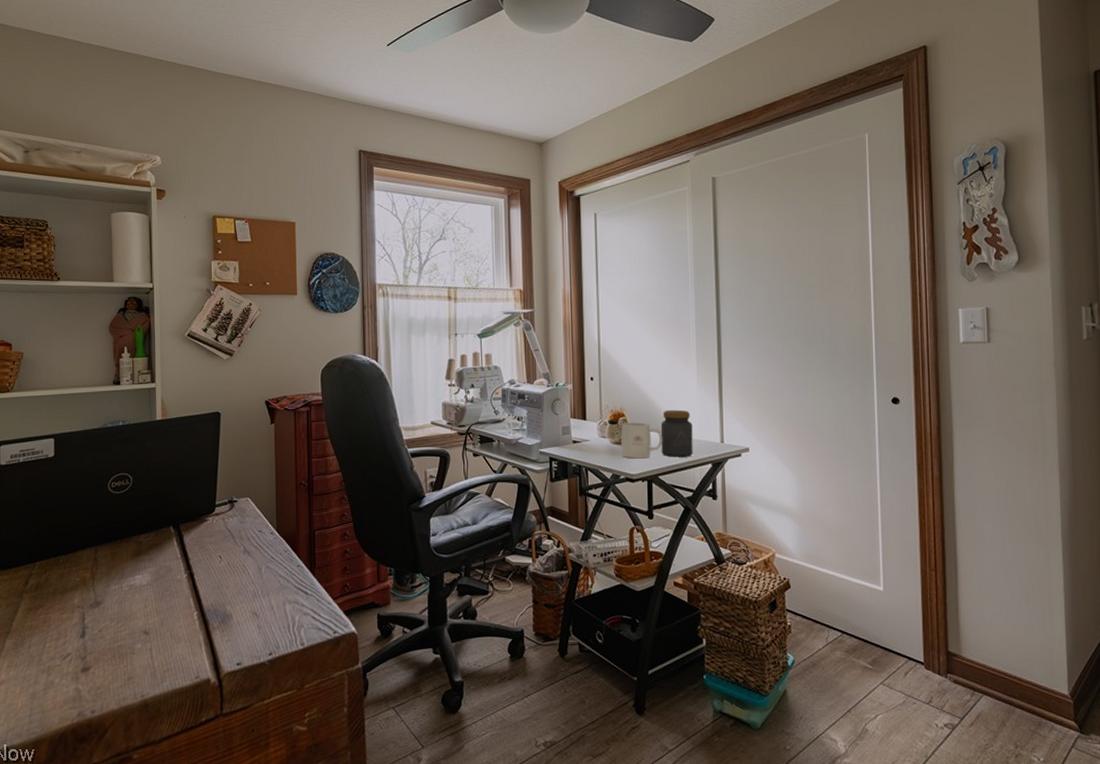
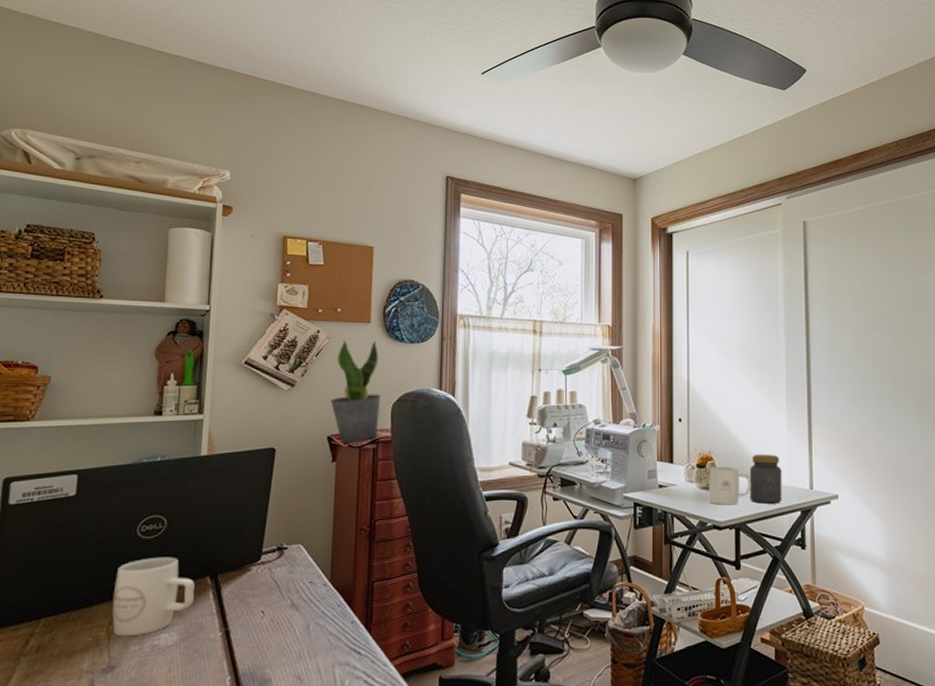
mug: none [93,509,162,577] -> present [111,557,195,637]
potted plant: none [265,311,311,407] -> present [330,340,381,444]

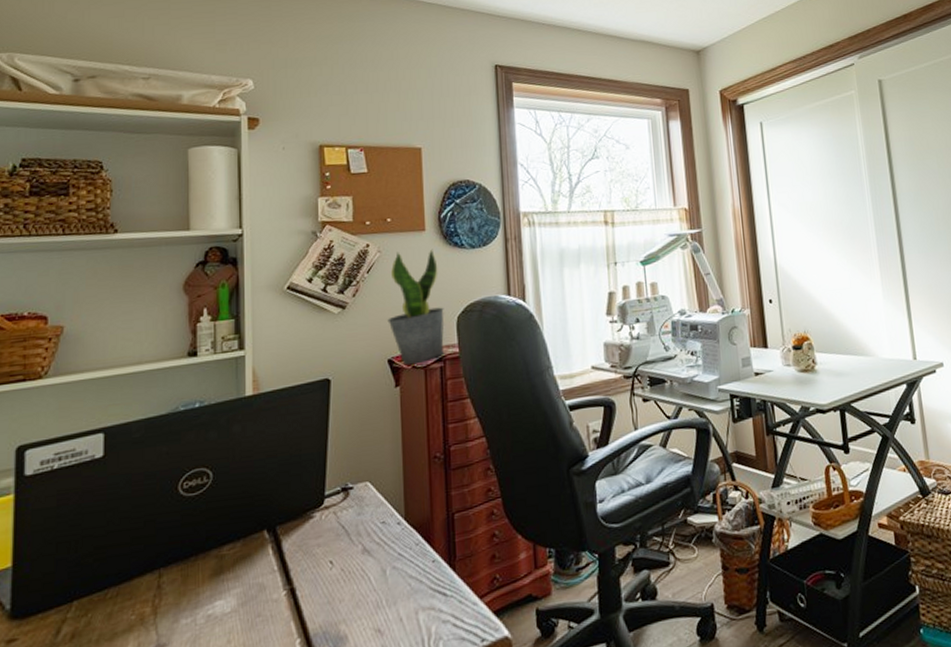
mug: present [111,557,195,637] -> none [156,513,252,610]
mug: present [708,467,752,505] -> none [806,345,853,387]
jar: present [749,454,782,504] -> none [848,327,886,381]

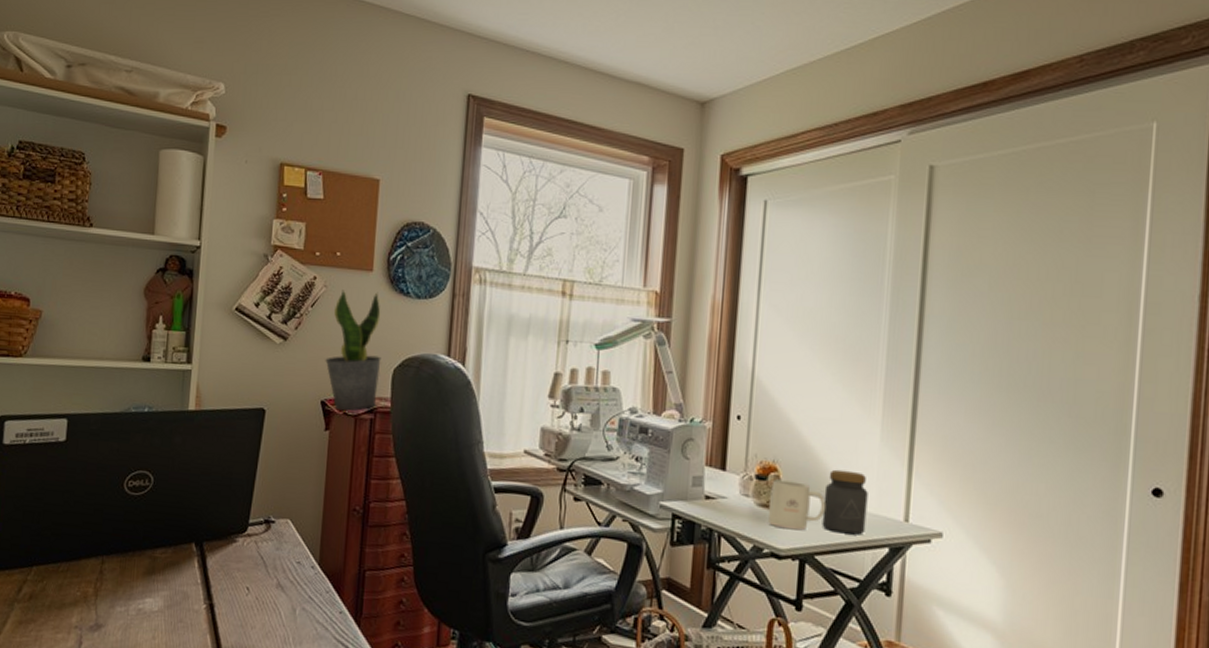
mug: none [806,345,853,387] -> present [768,480,827,531]
jar: none [848,327,886,381] -> present [822,469,868,535]

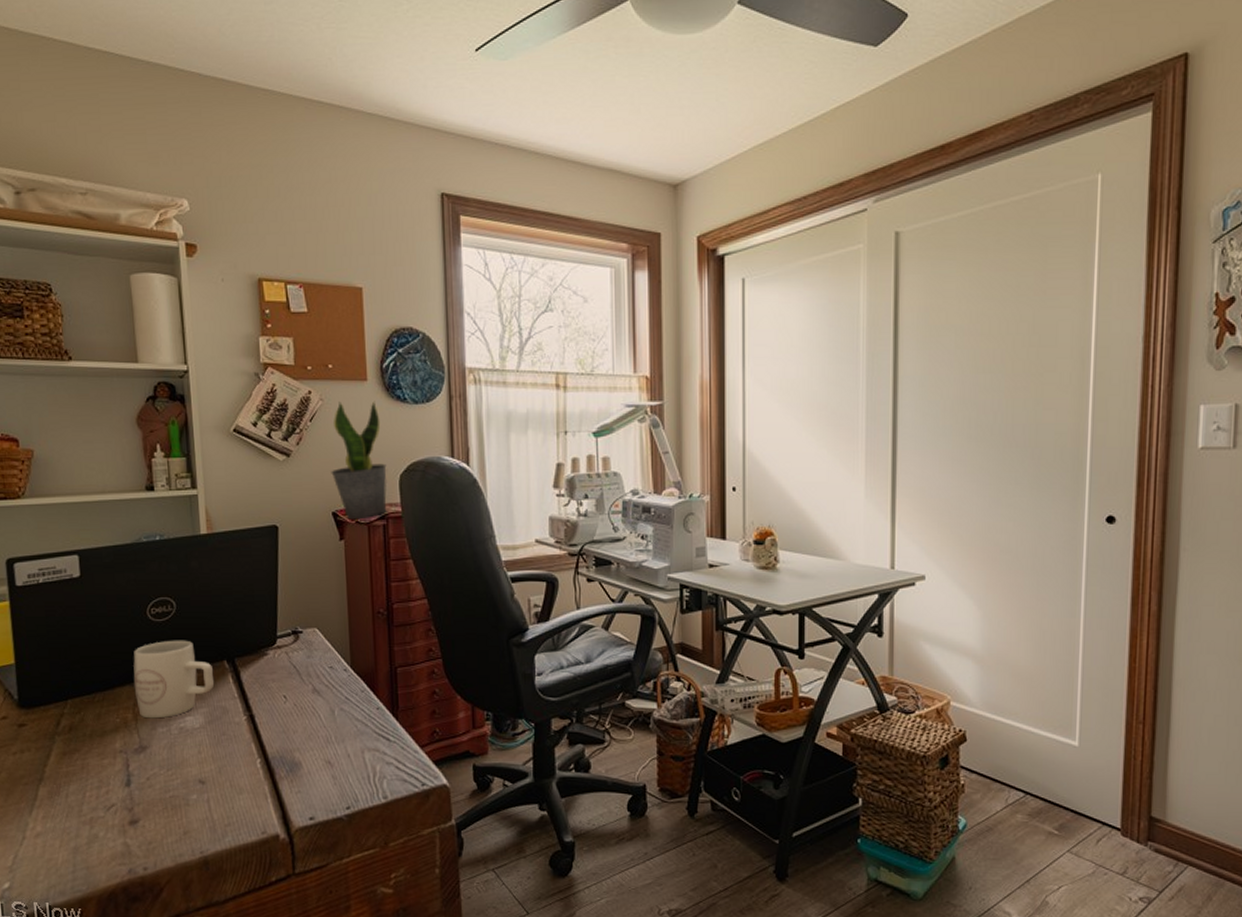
mug: none [99,516,180,597] -> present [133,640,215,719]
mug: present [768,480,827,531] -> none [767,543,820,587]
jar: present [822,469,868,535] -> none [817,528,857,586]

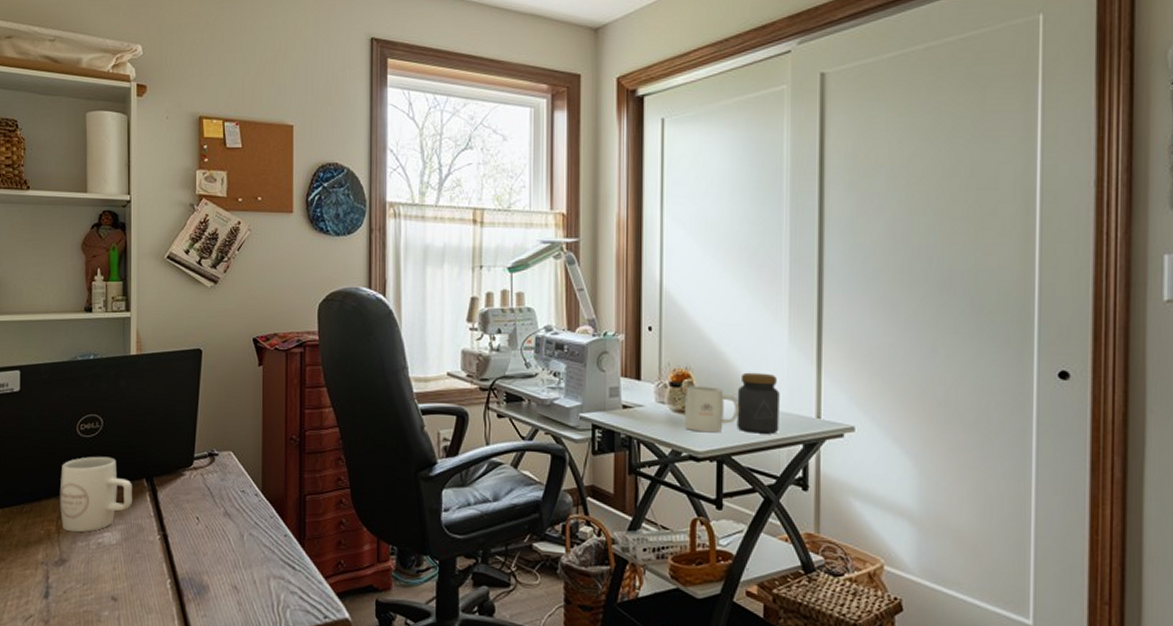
potted plant: present [331,401,387,520] -> none [254,232,307,346]
mug: none [767,543,820,587] -> present [684,386,740,433]
jar: none [817,528,857,586] -> present [736,372,780,434]

